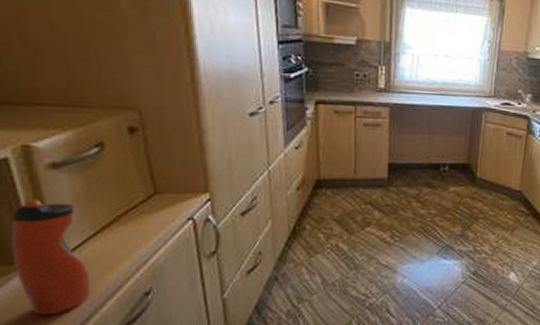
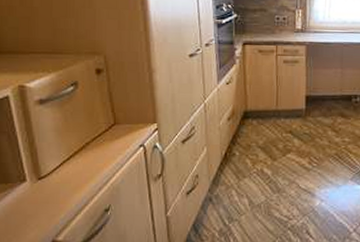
water bottle: present [11,199,91,316] -> none [8,129,64,227]

